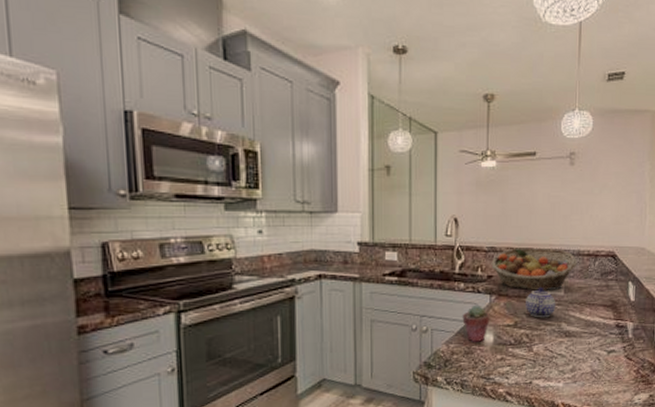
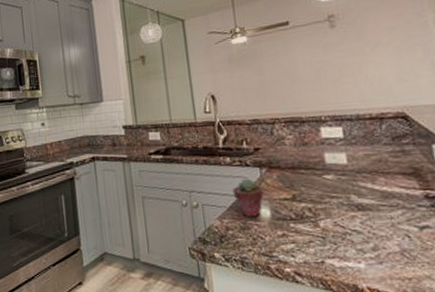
fruit basket: present [491,247,578,291] -> none [256,115,359,161]
teapot: present [526,286,556,318] -> none [301,156,341,190]

